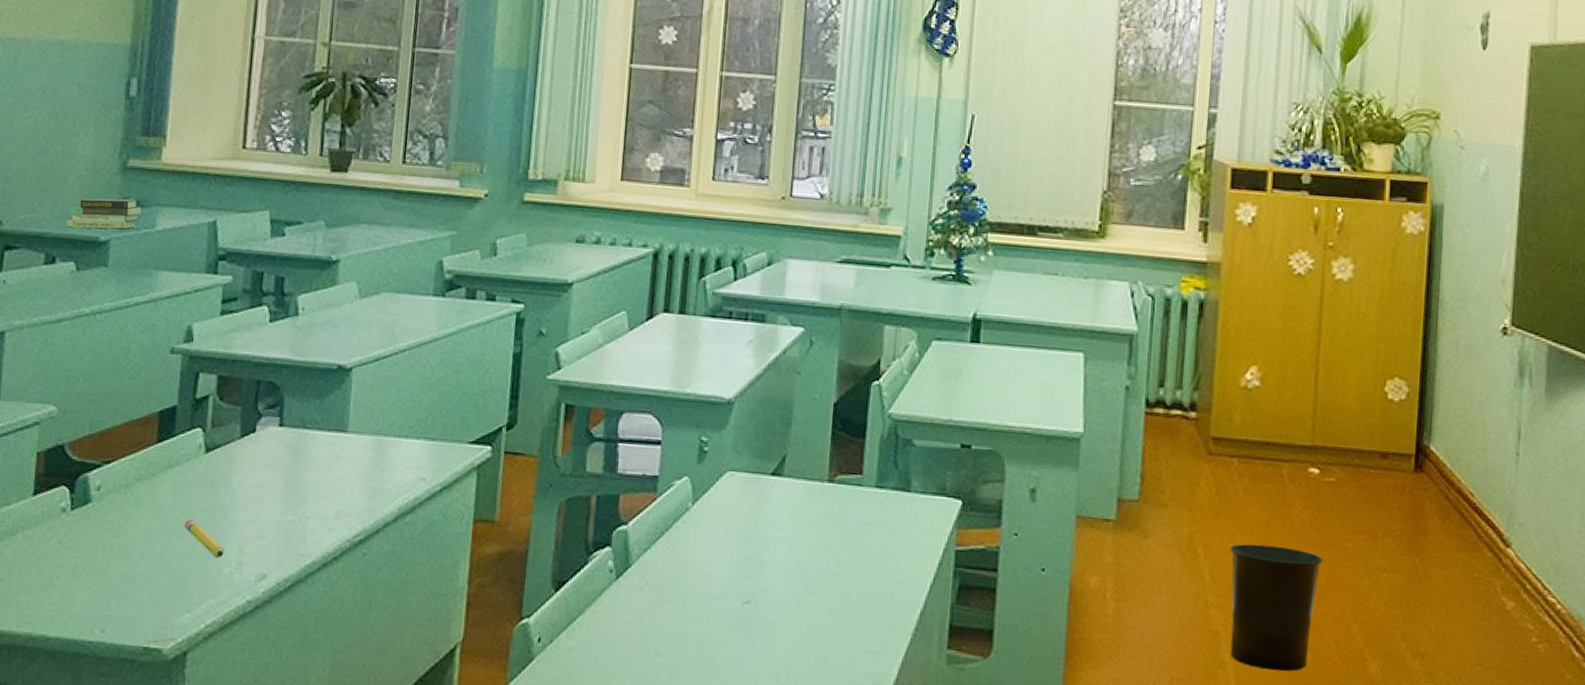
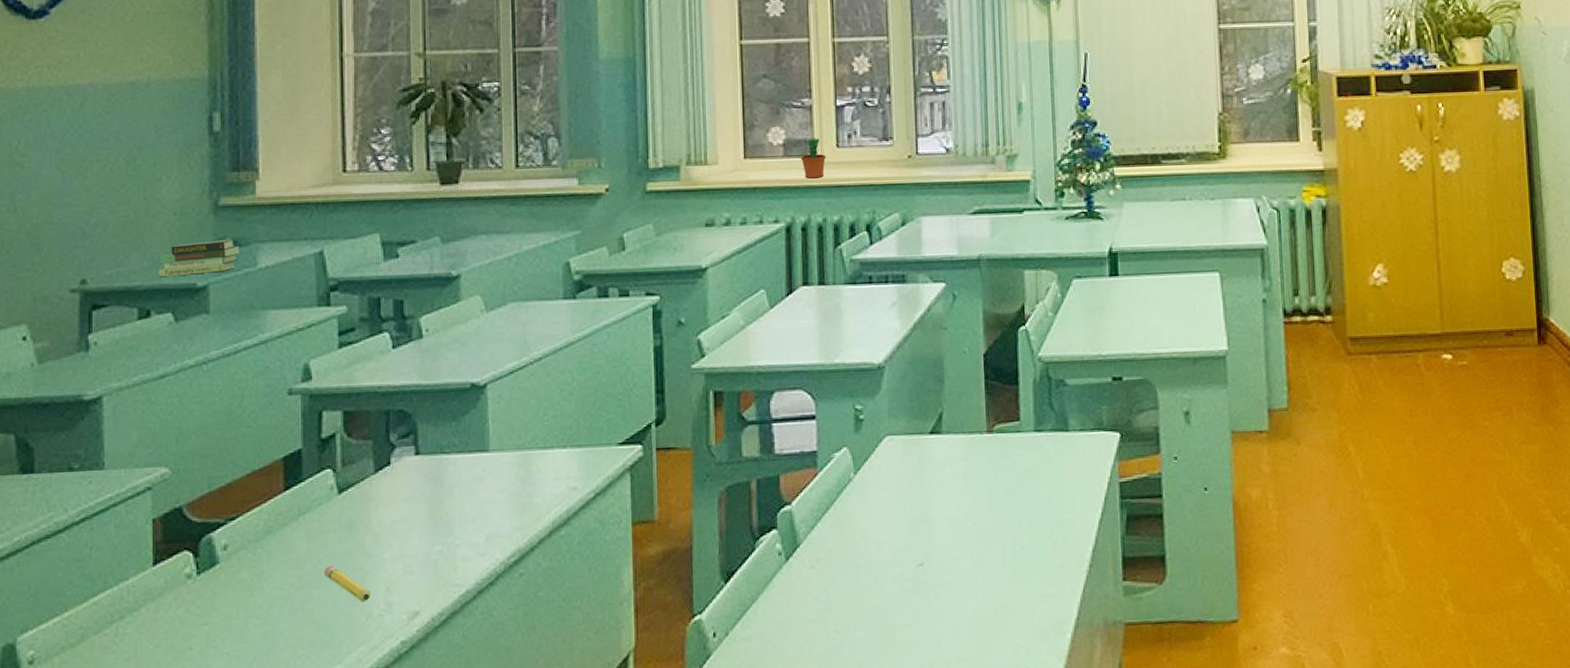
flower pot: none [675,168,701,210] -> present [800,138,827,180]
waste bin: present [1229,544,1323,672] -> none [1378,433,1466,554]

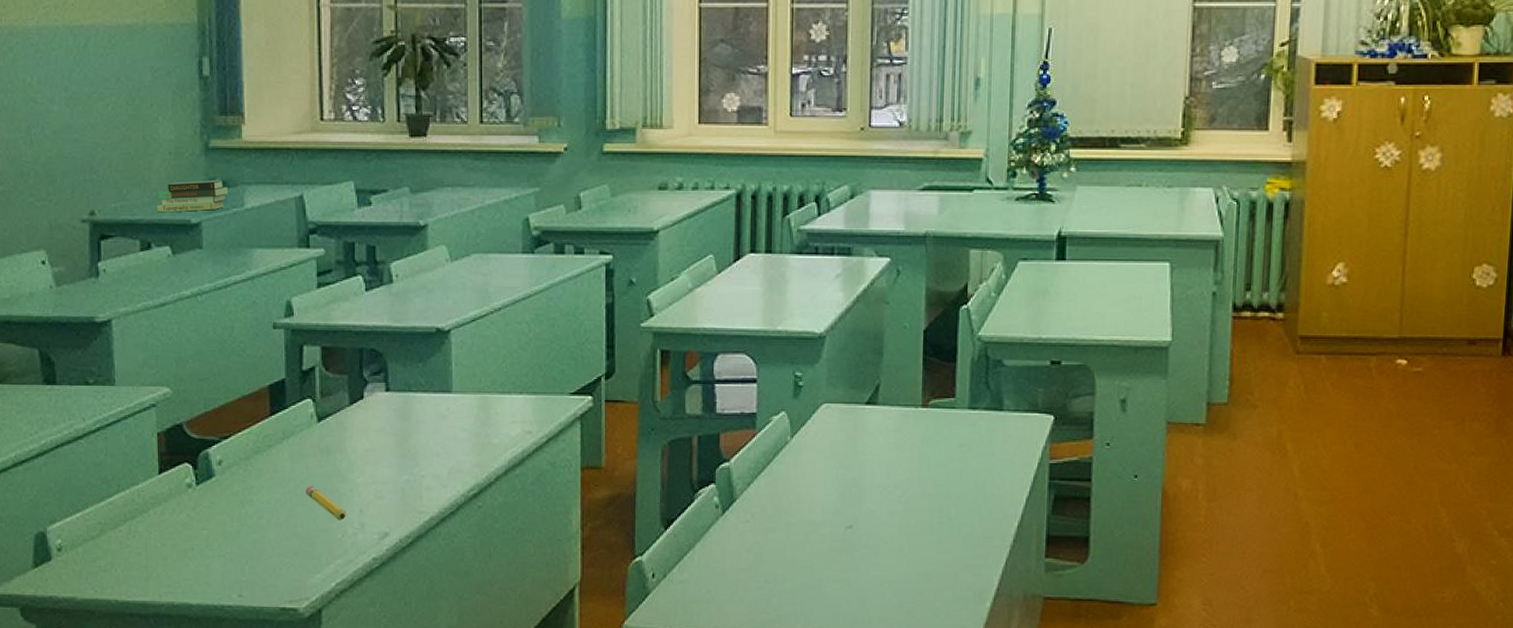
flower pot: present [800,138,827,180] -> none [753,105,780,148]

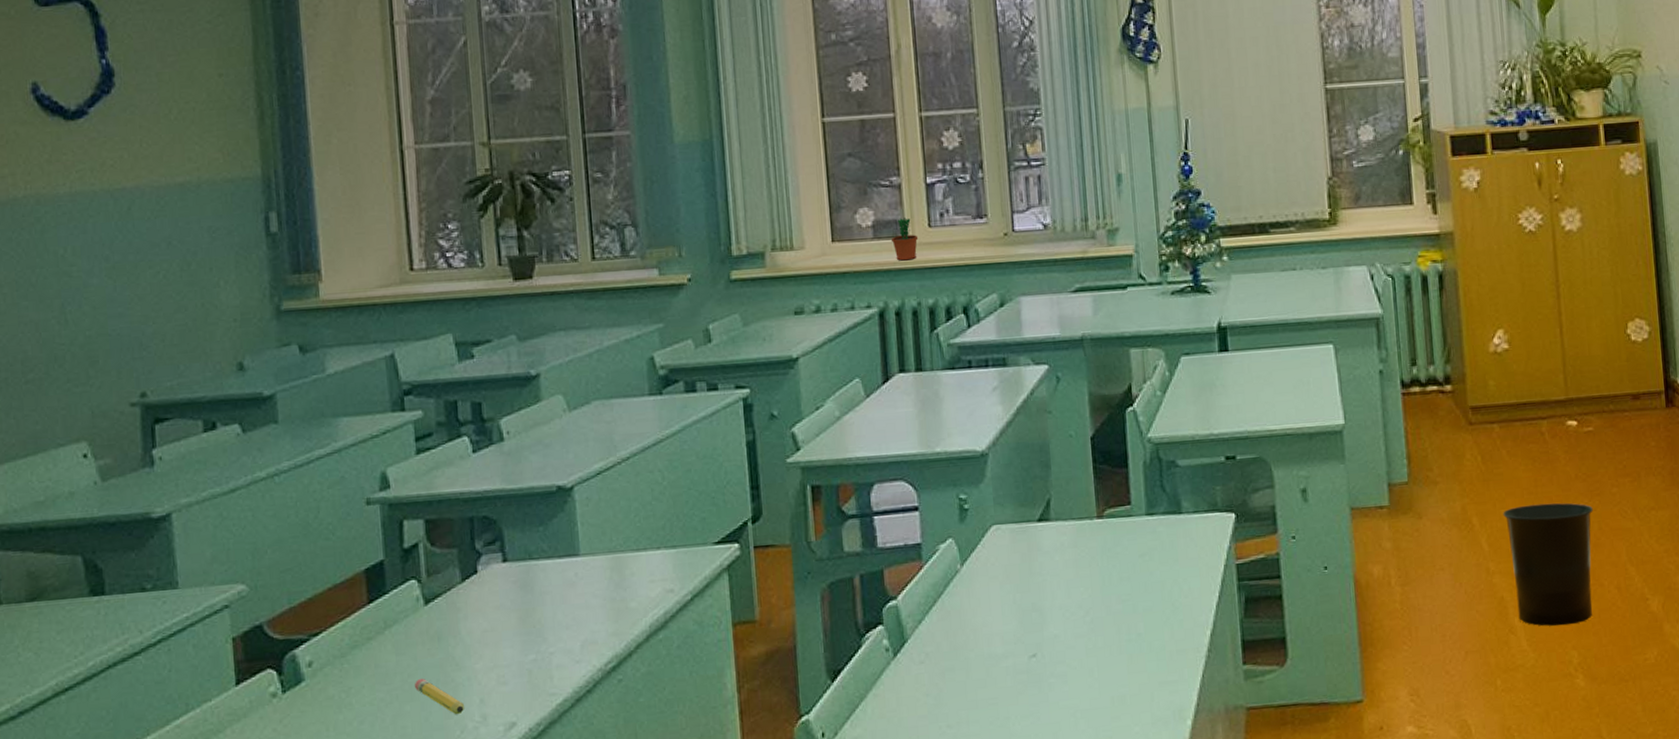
books: present [157,180,228,213] -> none [221,345,306,388]
flower pot: none [753,105,780,148] -> present [891,218,919,262]
waste bin: none [1318,437,1411,557] -> present [1503,503,1593,626]

